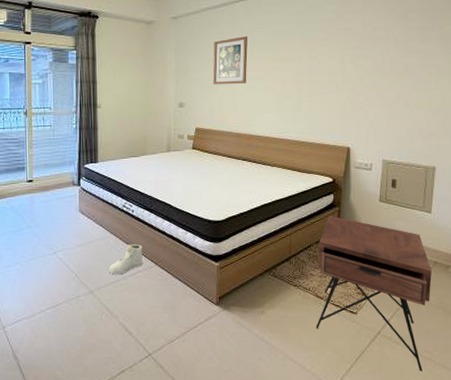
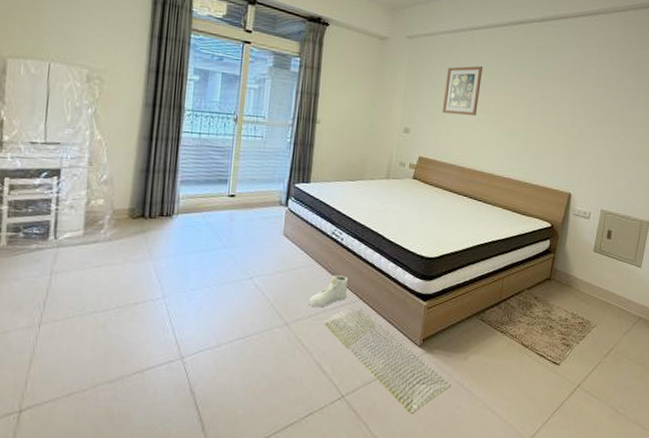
bath mat: none [124,272,250,368] -> present [323,307,451,414]
nightstand: present [316,215,432,372] -> none [518,261,635,427]

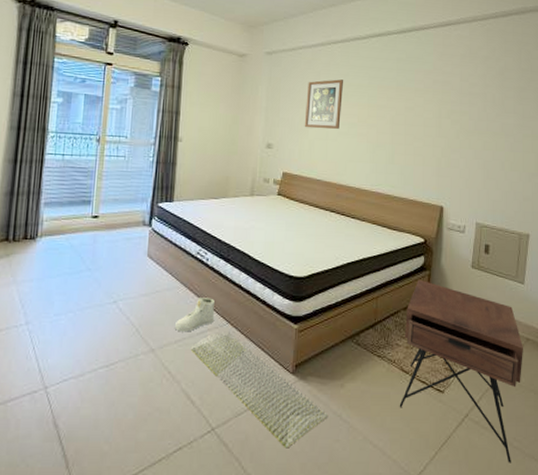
nightstand: none [518,261,635,427] -> present [399,279,523,463]

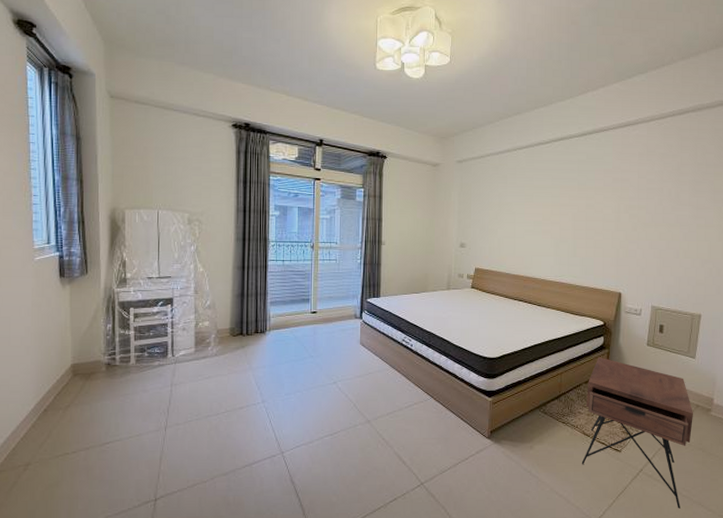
sneaker: present [175,298,215,332] -> none [387,377,420,406]
bath mat: present [190,331,327,449] -> none [400,405,519,498]
wall art: present [304,79,343,129] -> none [493,182,528,228]

